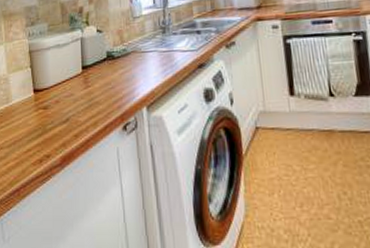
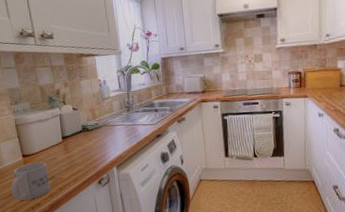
mug: none [17,99,64,150] -> present [11,162,51,200]

